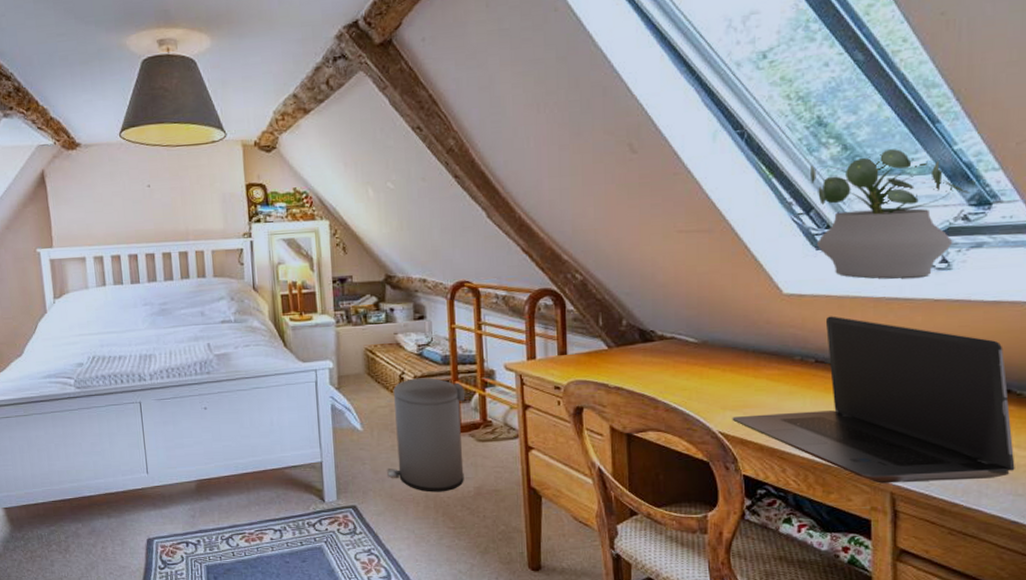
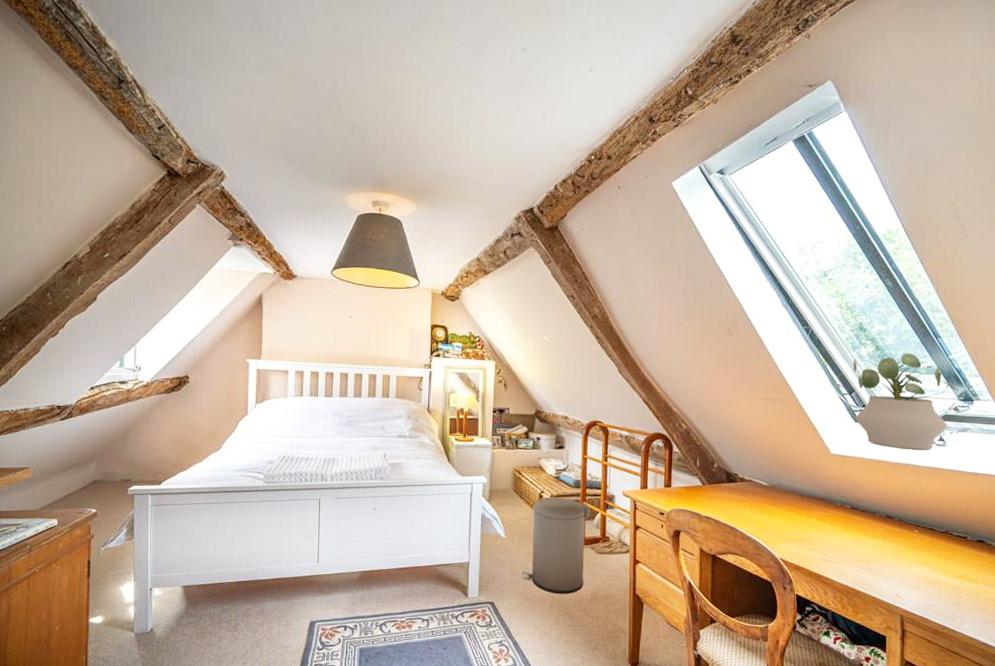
laptop computer: present [732,316,1015,484] -> none [790,473,986,609]

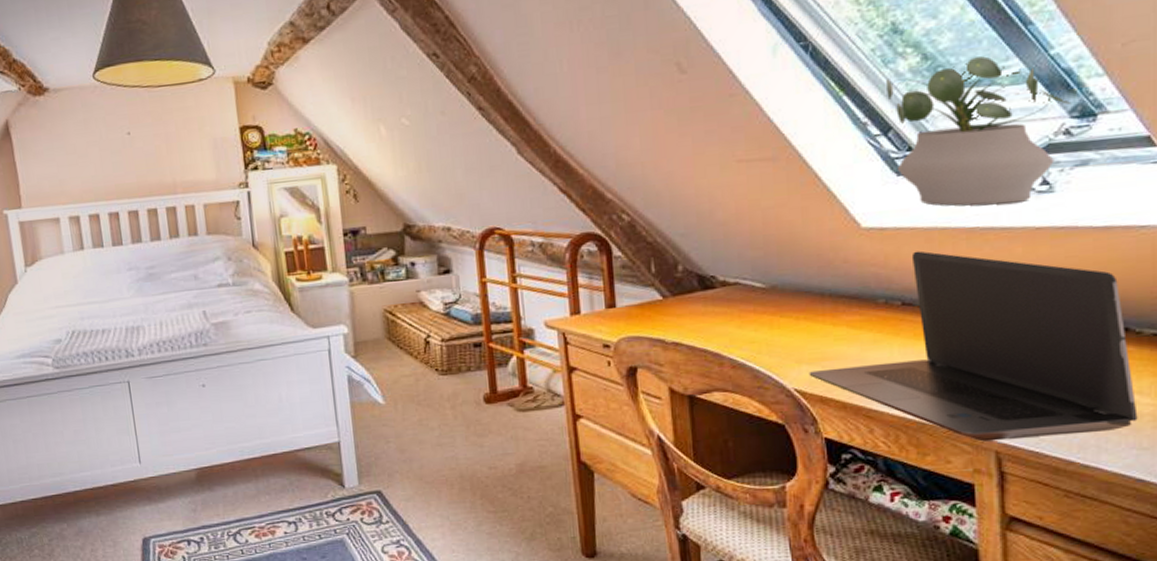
pedal bin: present [521,497,590,594] -> none [414,340,504,472]
laptop computer: none [790,473,986,609] -> present [808,250,1138,442]

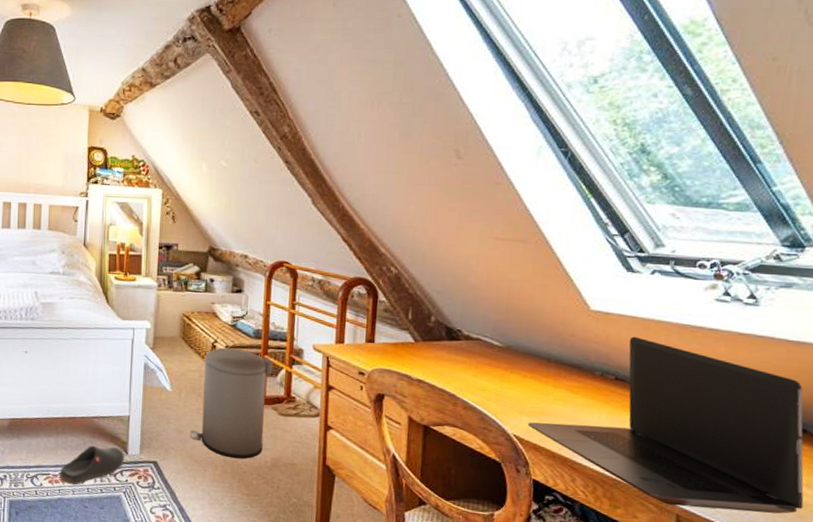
slipper: none [266,482,342,535] -> present [59,445,124,484]
pedal bin: none [414,340,504,472] -> present [189,347,272,459]
potted plant: present [887,56,1072,206] -> none [628,183,785,310]

